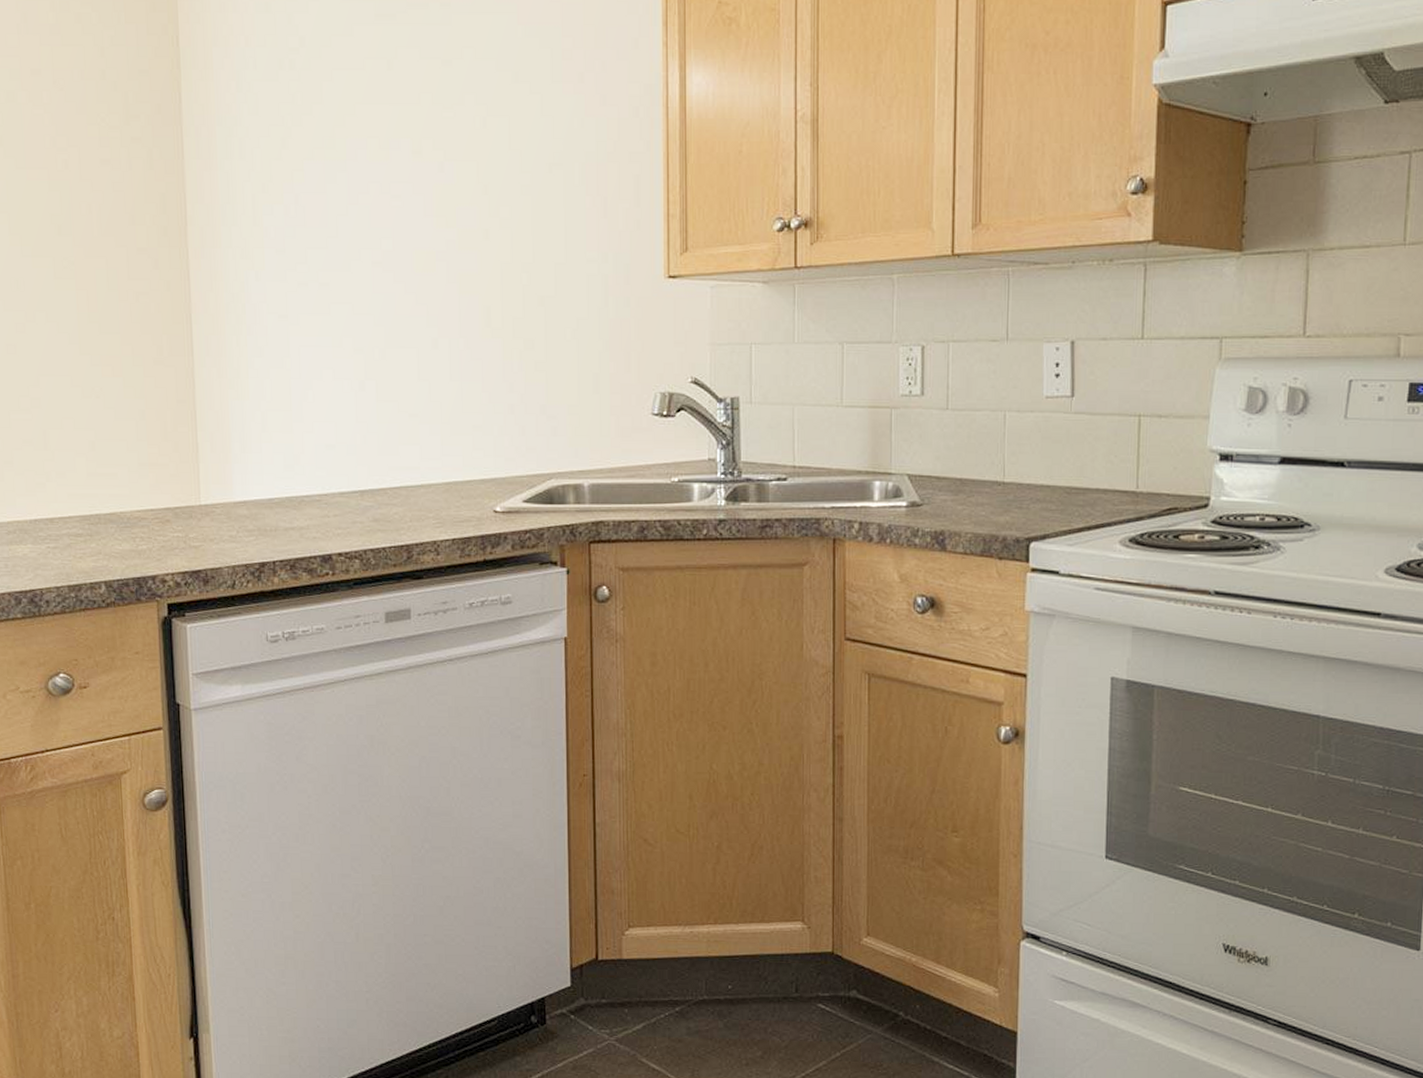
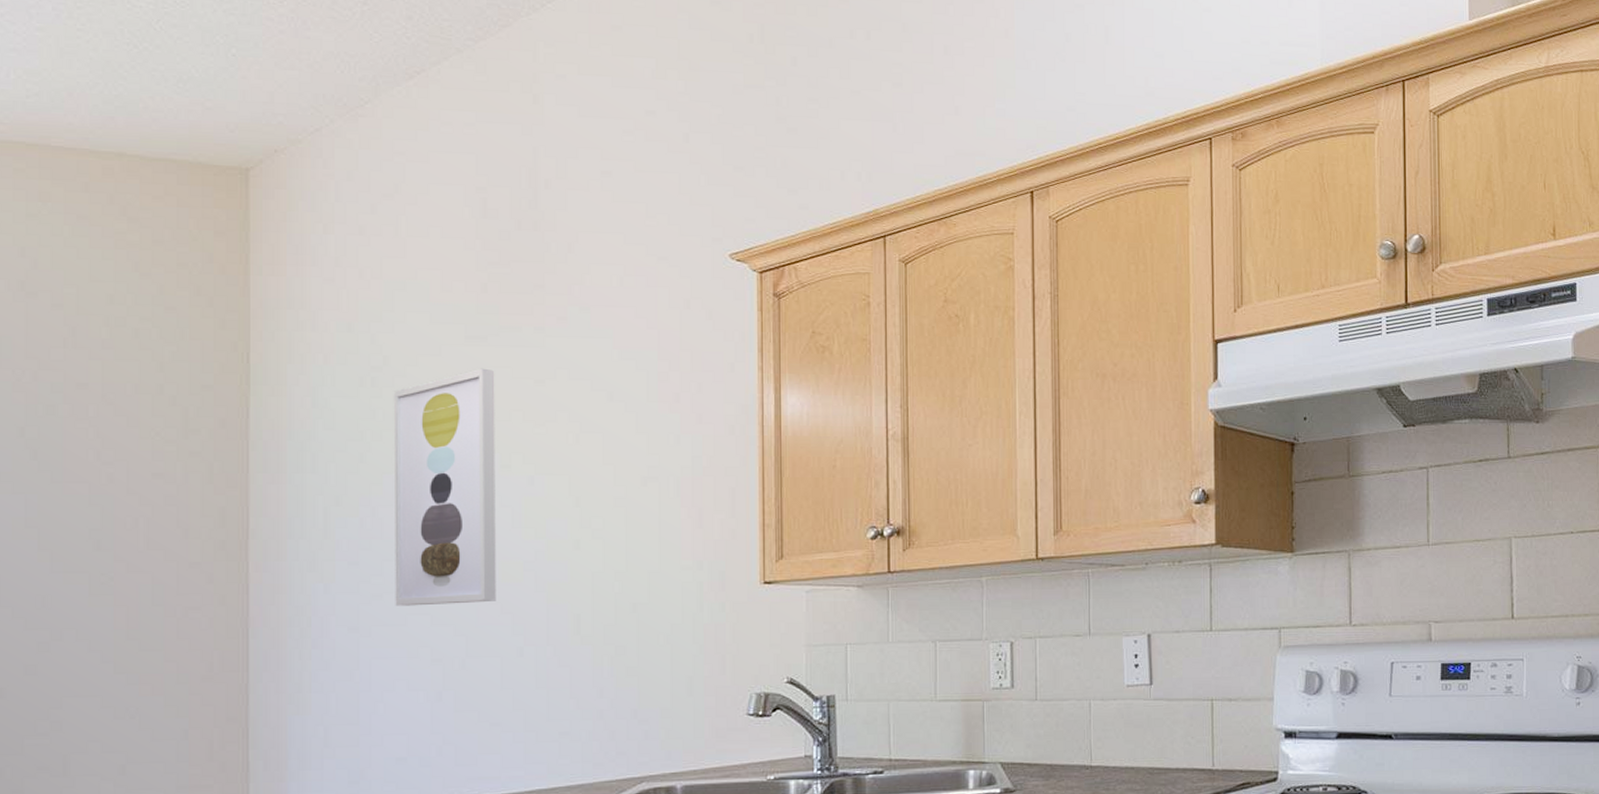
wall art: none [310,48,411,295] -> present [393,368,496,606]

